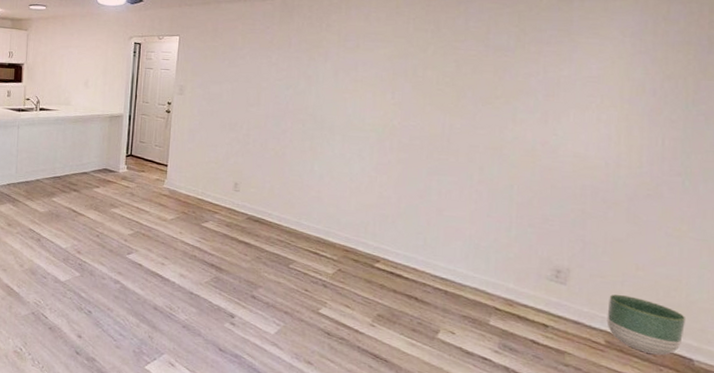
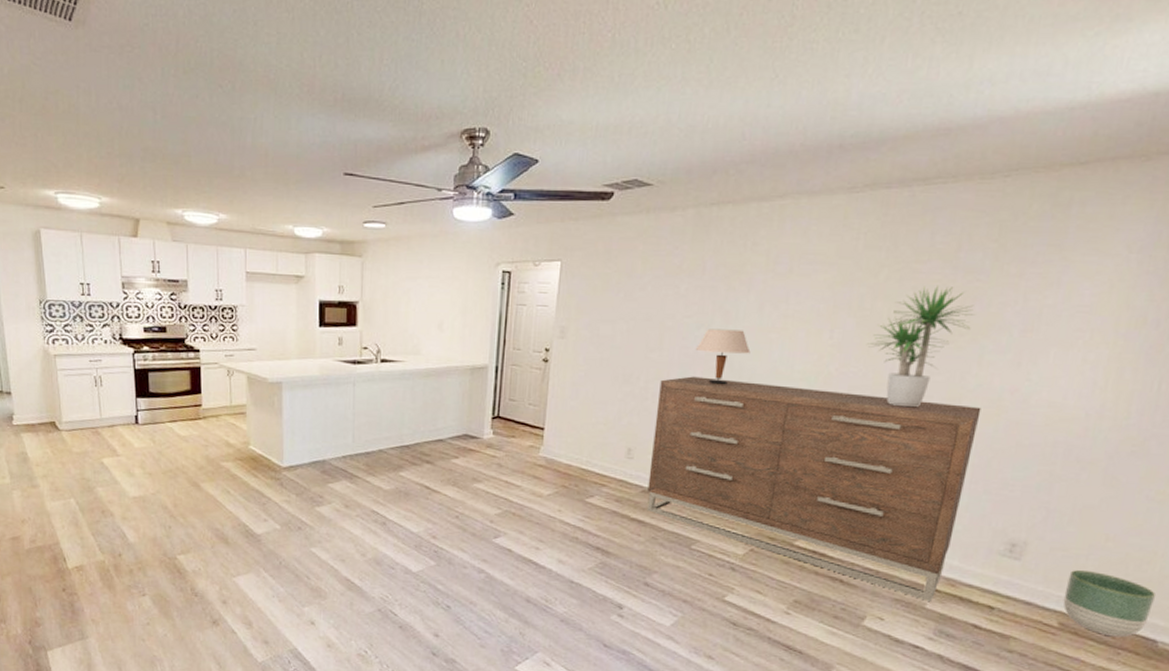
dresser: none [252,126,519,320] -> present [647,376,981,603]
table lamp: none [287,89,330,134] -> present [696,328,751,385]
potted plant: none [422,59,506,155] -> present [867,285,975,408]

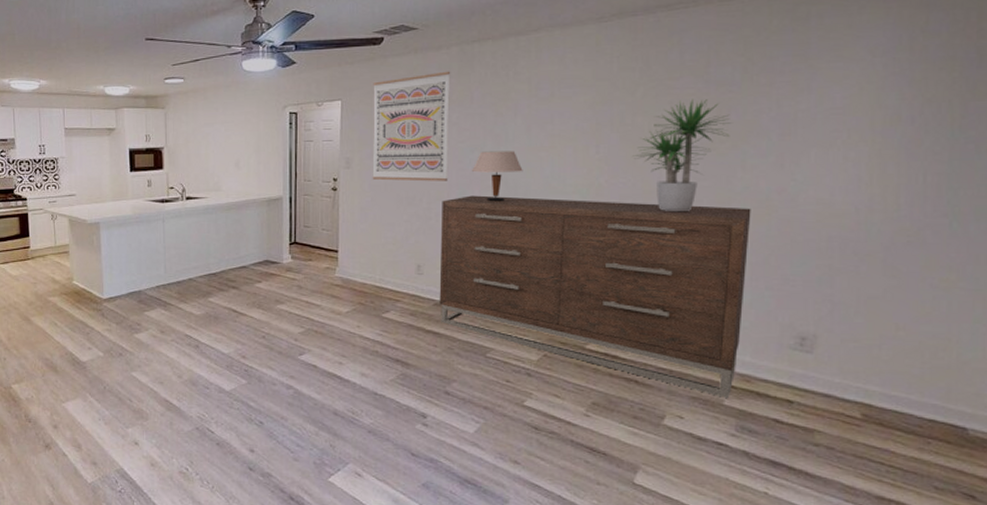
wall art: none [587,236,684,359] -> present [372,71,451,181]
planter: present [1063,570,1156,637] -> none [862,361,958,426]

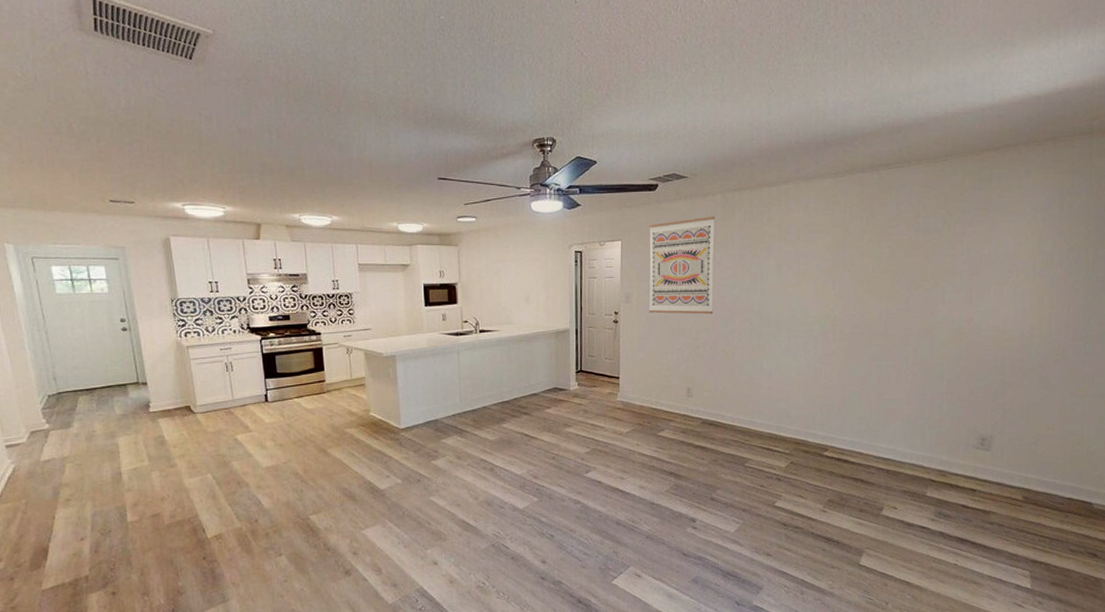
dresser: present [439,195,751,399] -> none [706,326,948,491]
table lamp: present [472,151,523,202] -> none [733,287,775,332]
potted plant: present [633,98,732,212] -> none [860,244,935,339]

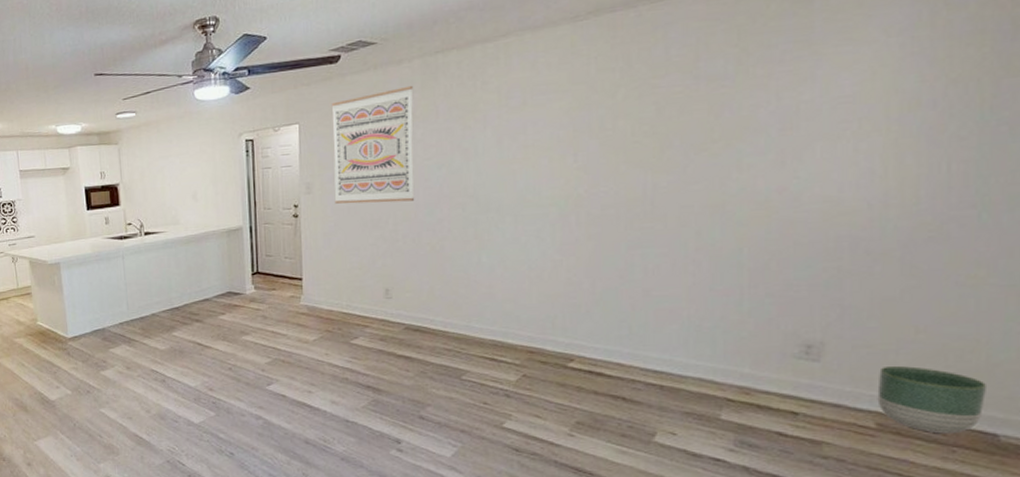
planter: none [1024,454,1087,504] -> present [877,366,988,434]

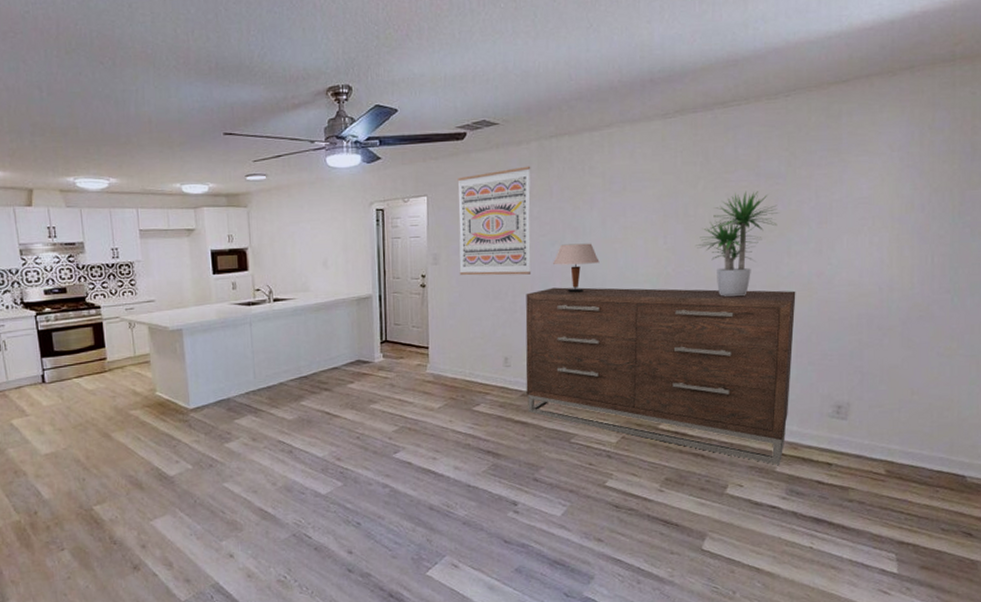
dresser: none [408,210,749,413] -> present [525,287,796,466]
table lamp: none [440,165,495,219] -> present [553,243,600,293]
potted plant: none [614,96,725,220] -> present [696,190,779,297]
planter: present [877,366,988,434] -> none [886,422,959,477]

